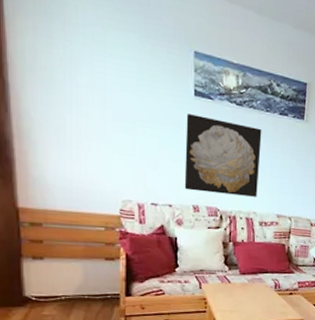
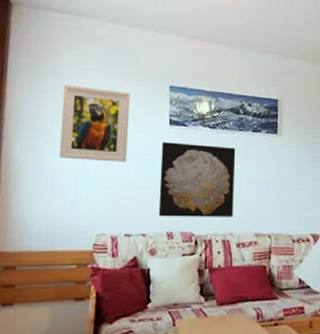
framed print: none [74,31,151,130] -> present [58,84,130,162]

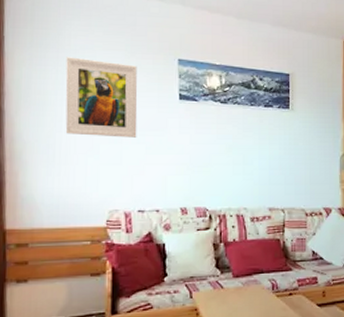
wall art: present [158,142,236,217] -> none [171,117,248,193]

